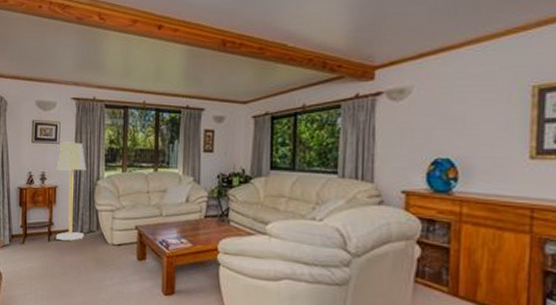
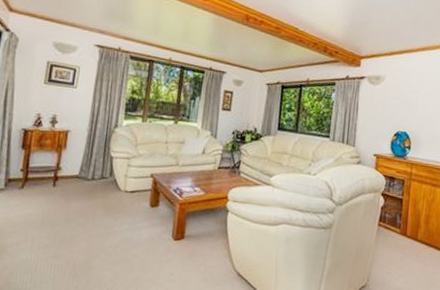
floor lamp: present [55,142,87,241] -> none [62,86,104,187]

